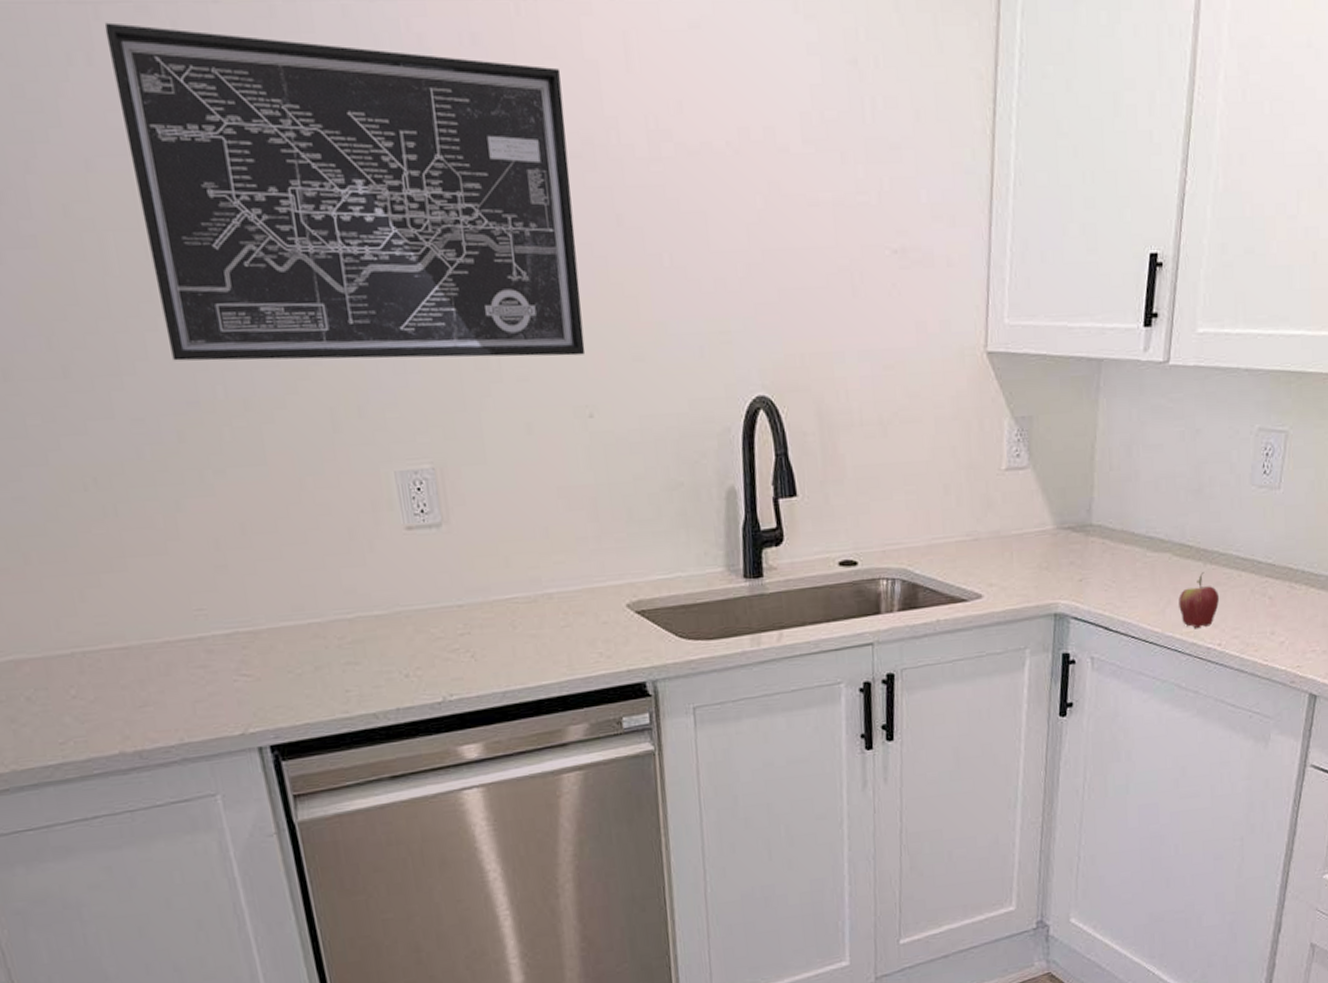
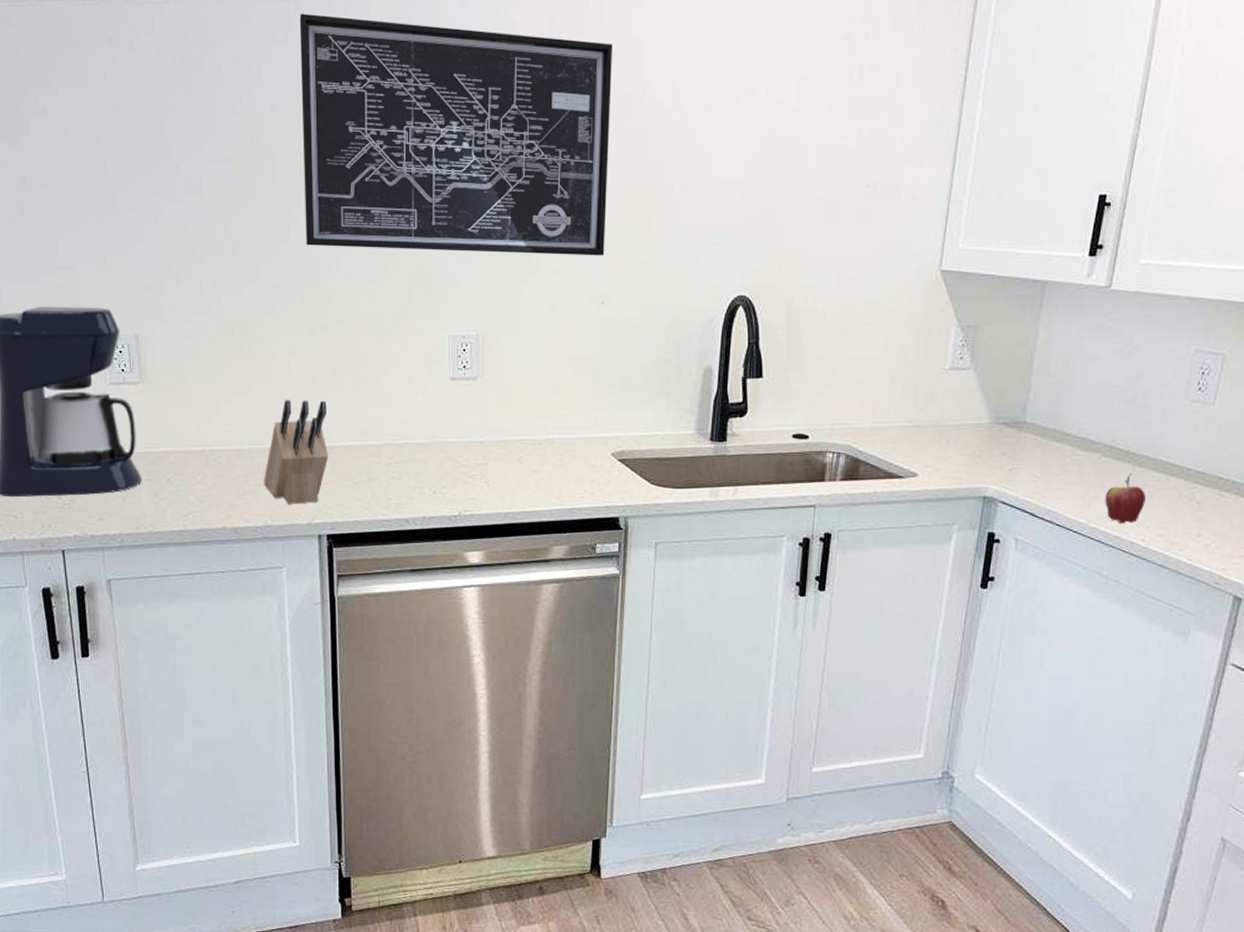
knife block: none [167,570,256,712] -> present [264,400,329,504]

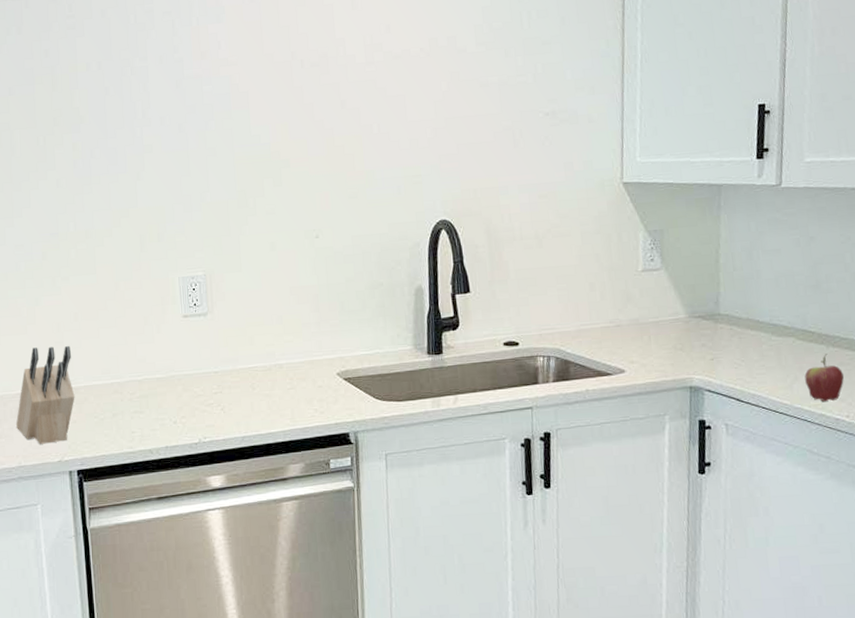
wall art: present [299,13,614,256] -> none [30,8,315,208]

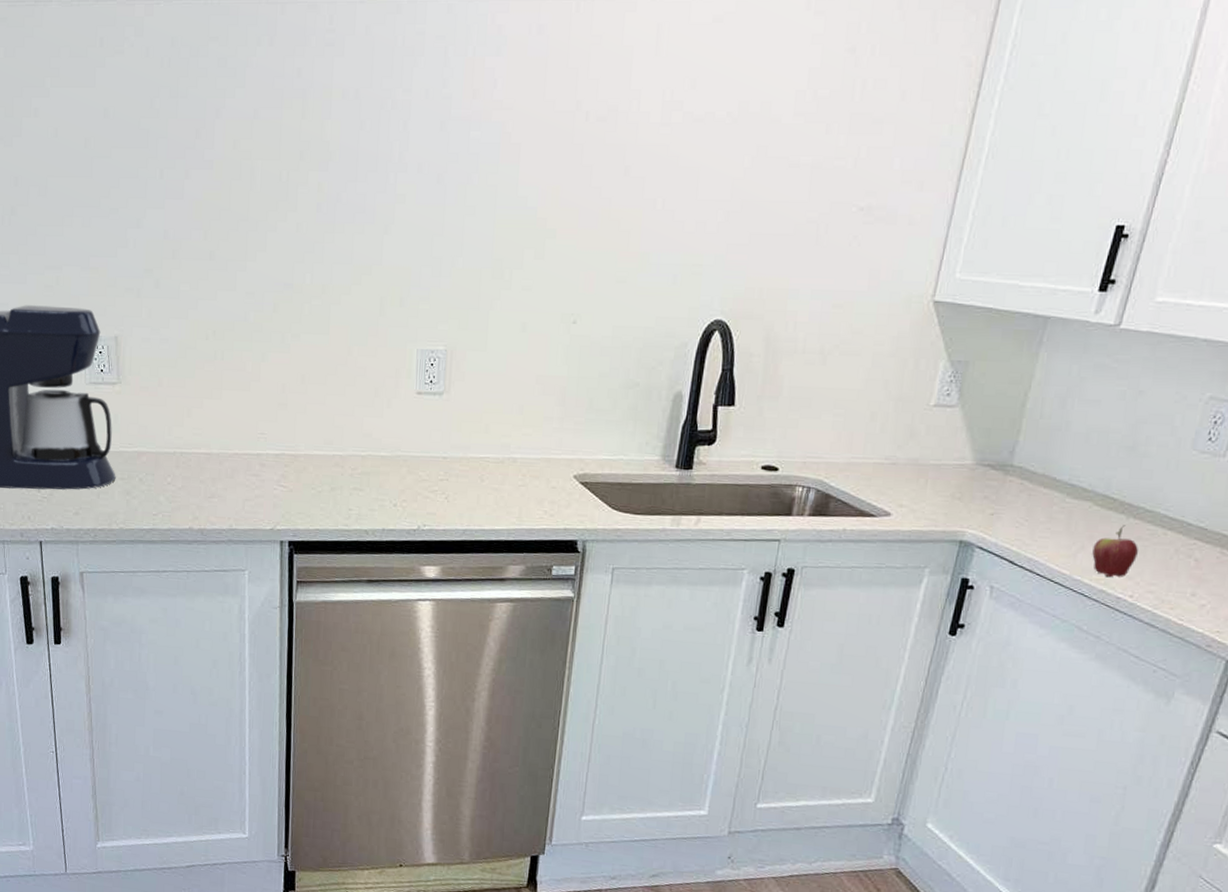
knife block: present [16,345,75,444] -> none [231,407,294,510]

